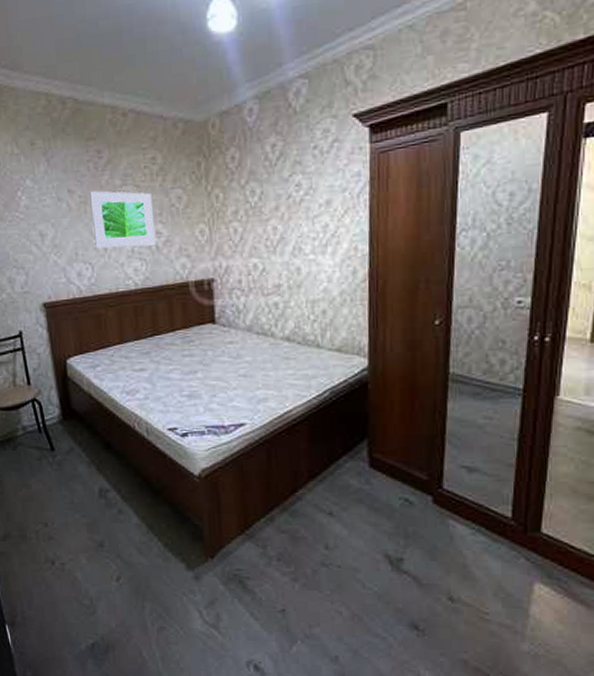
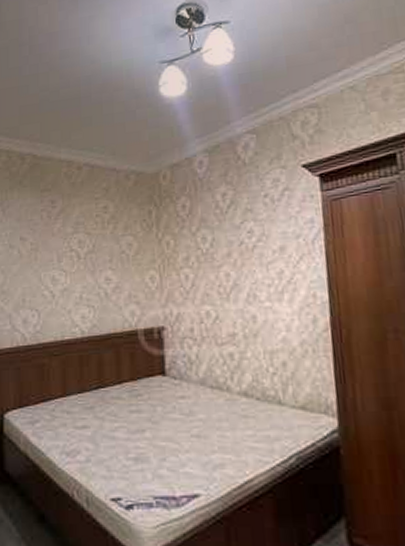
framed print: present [89,191,156,248] -> none [41,238,105,294]

